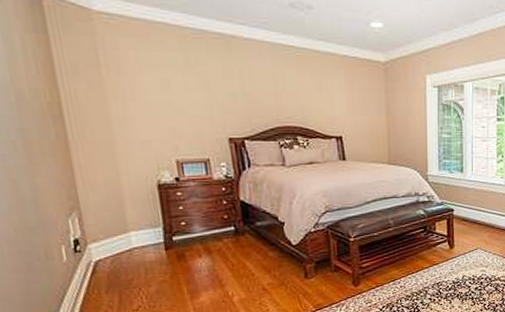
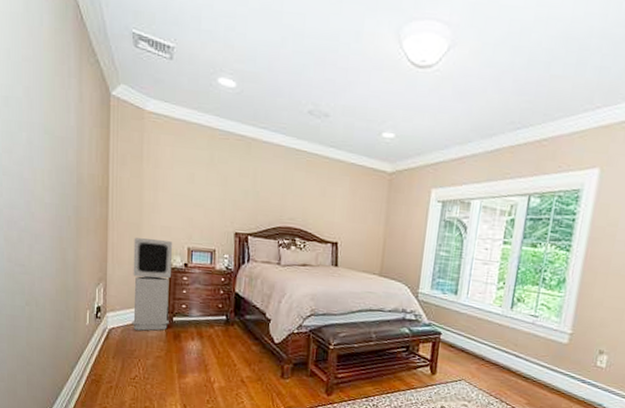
air purifier: none [106,156,169,258] -> present [132,238,173,331]

